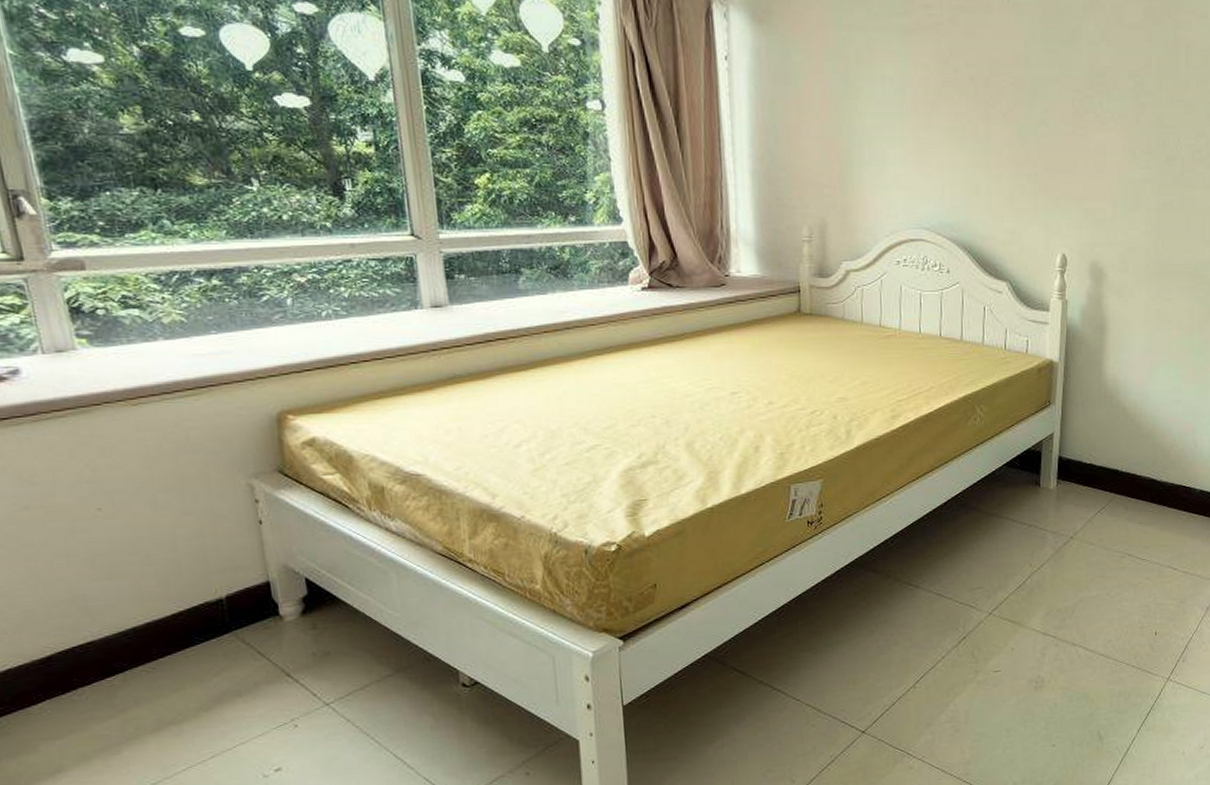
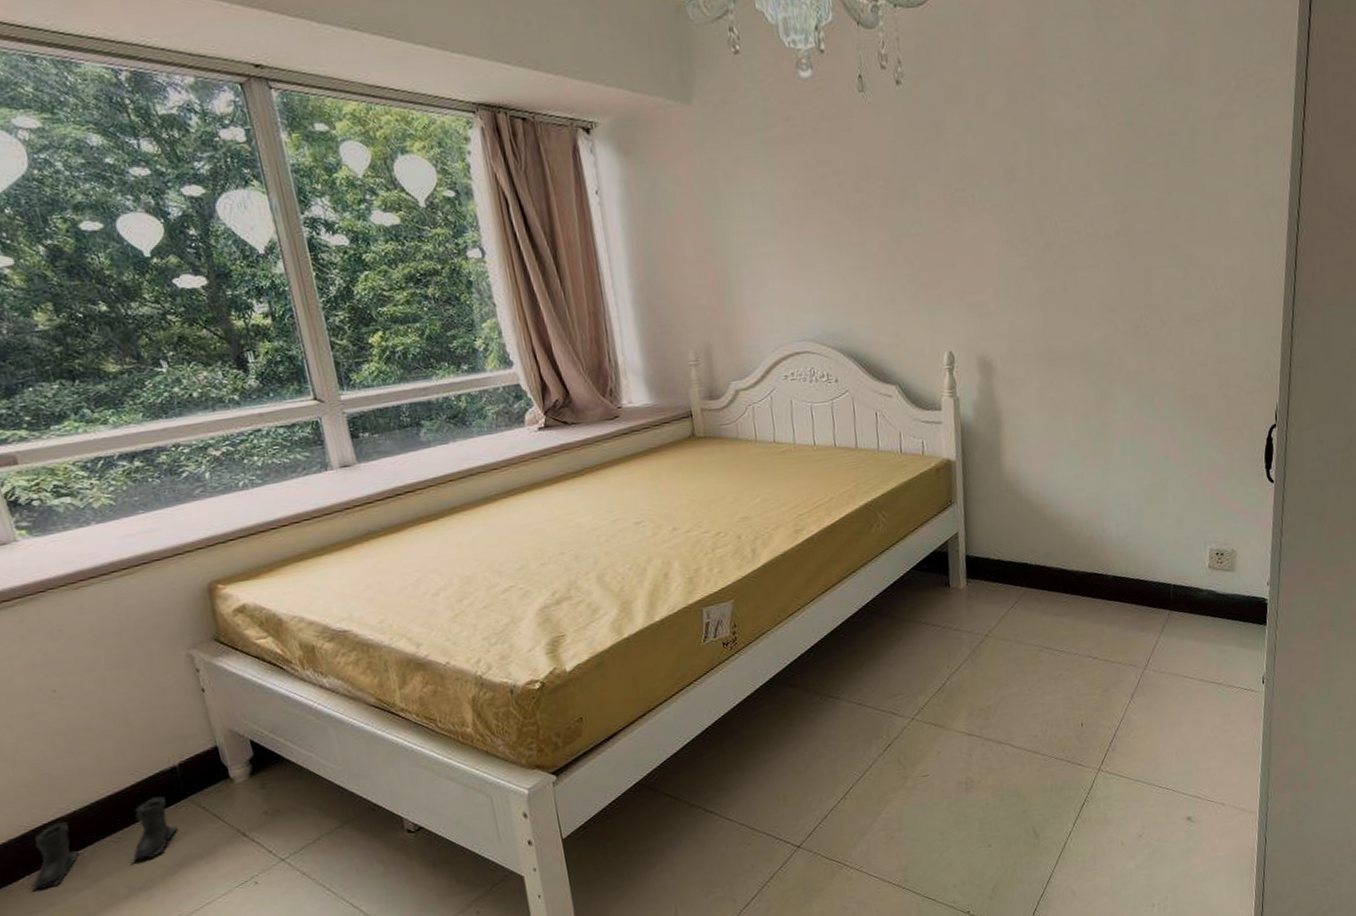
boots: none [51,628,217,717] -> present [31,796,178,892]

